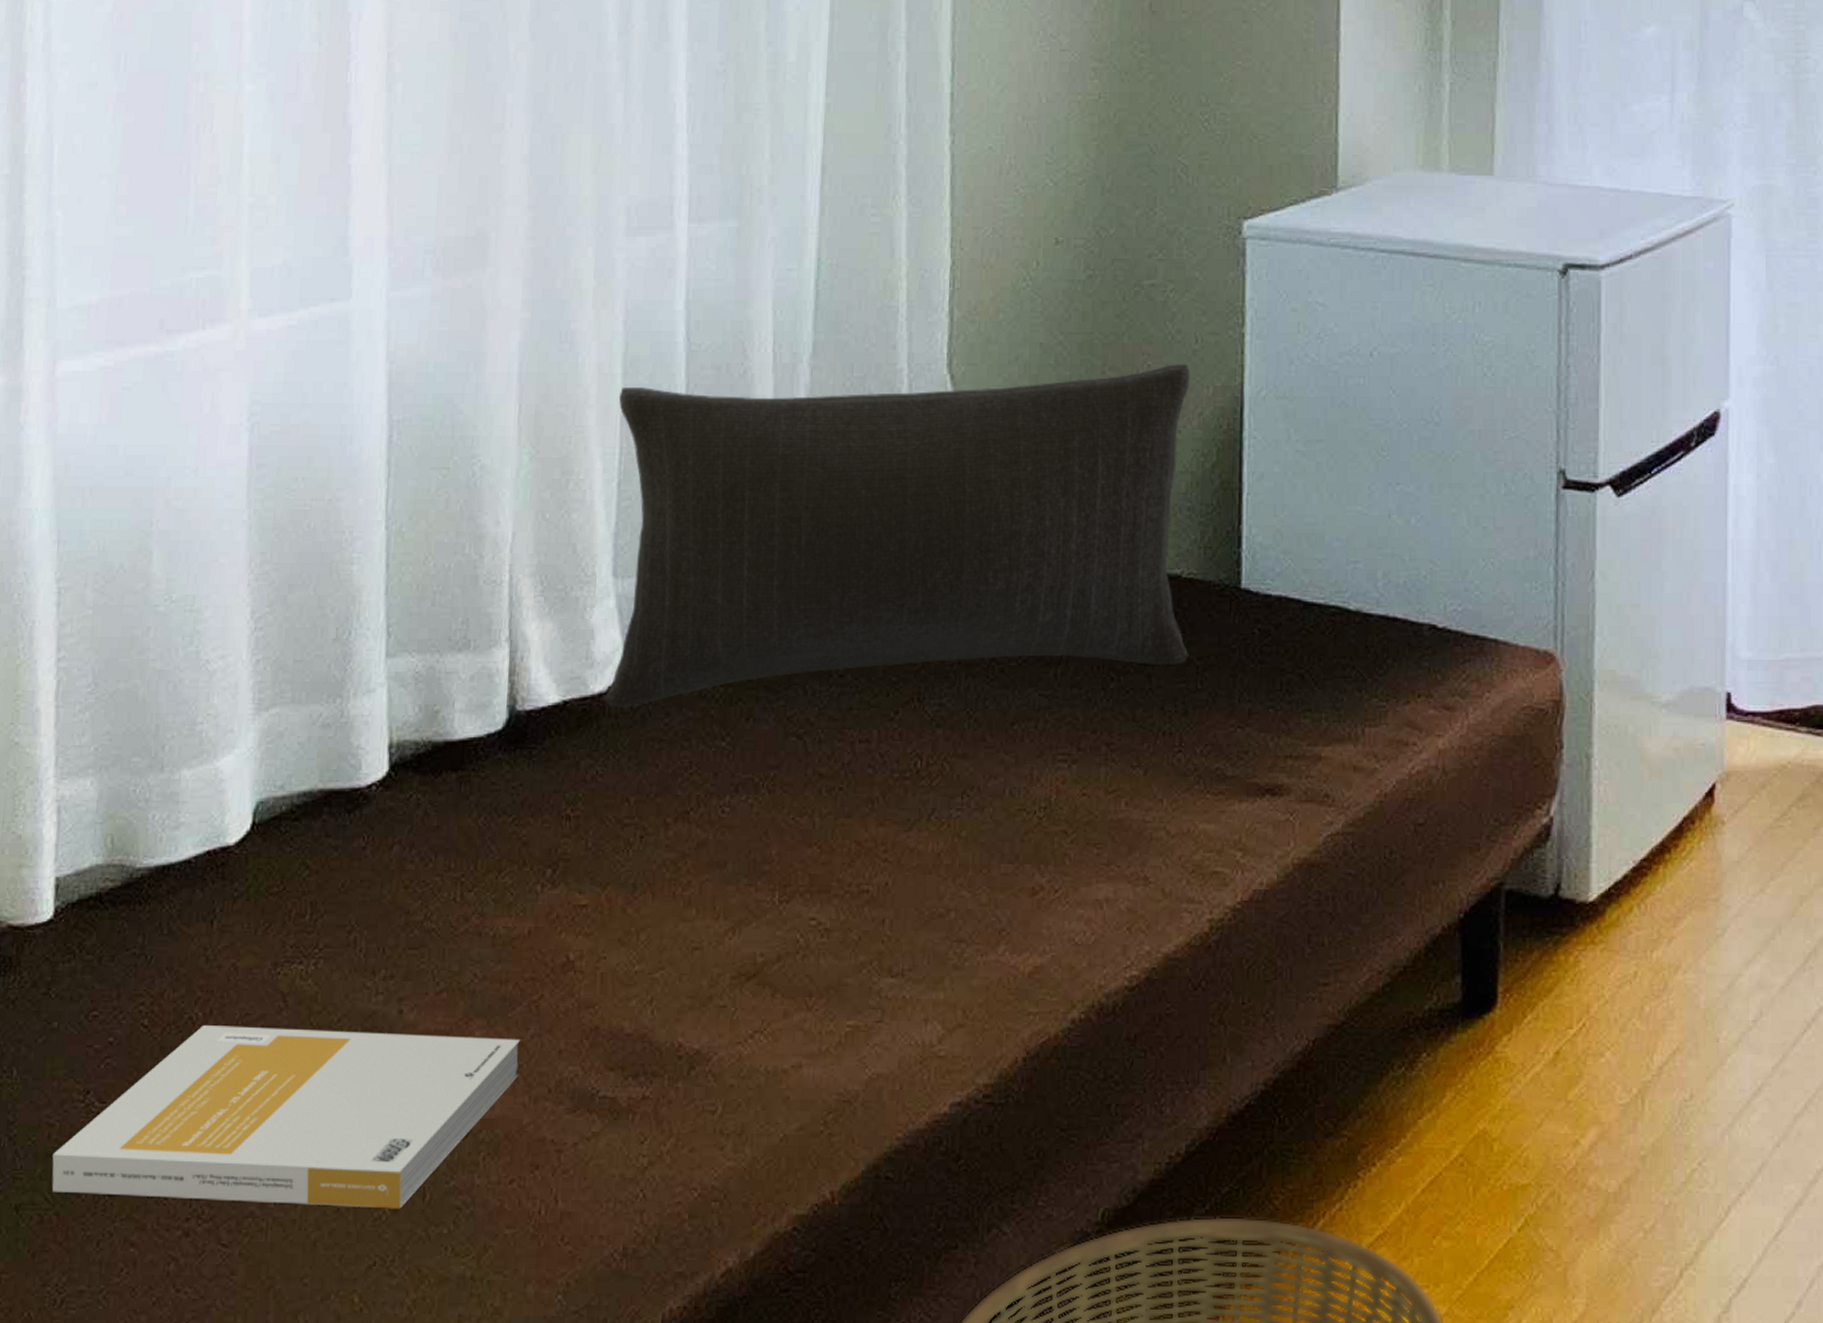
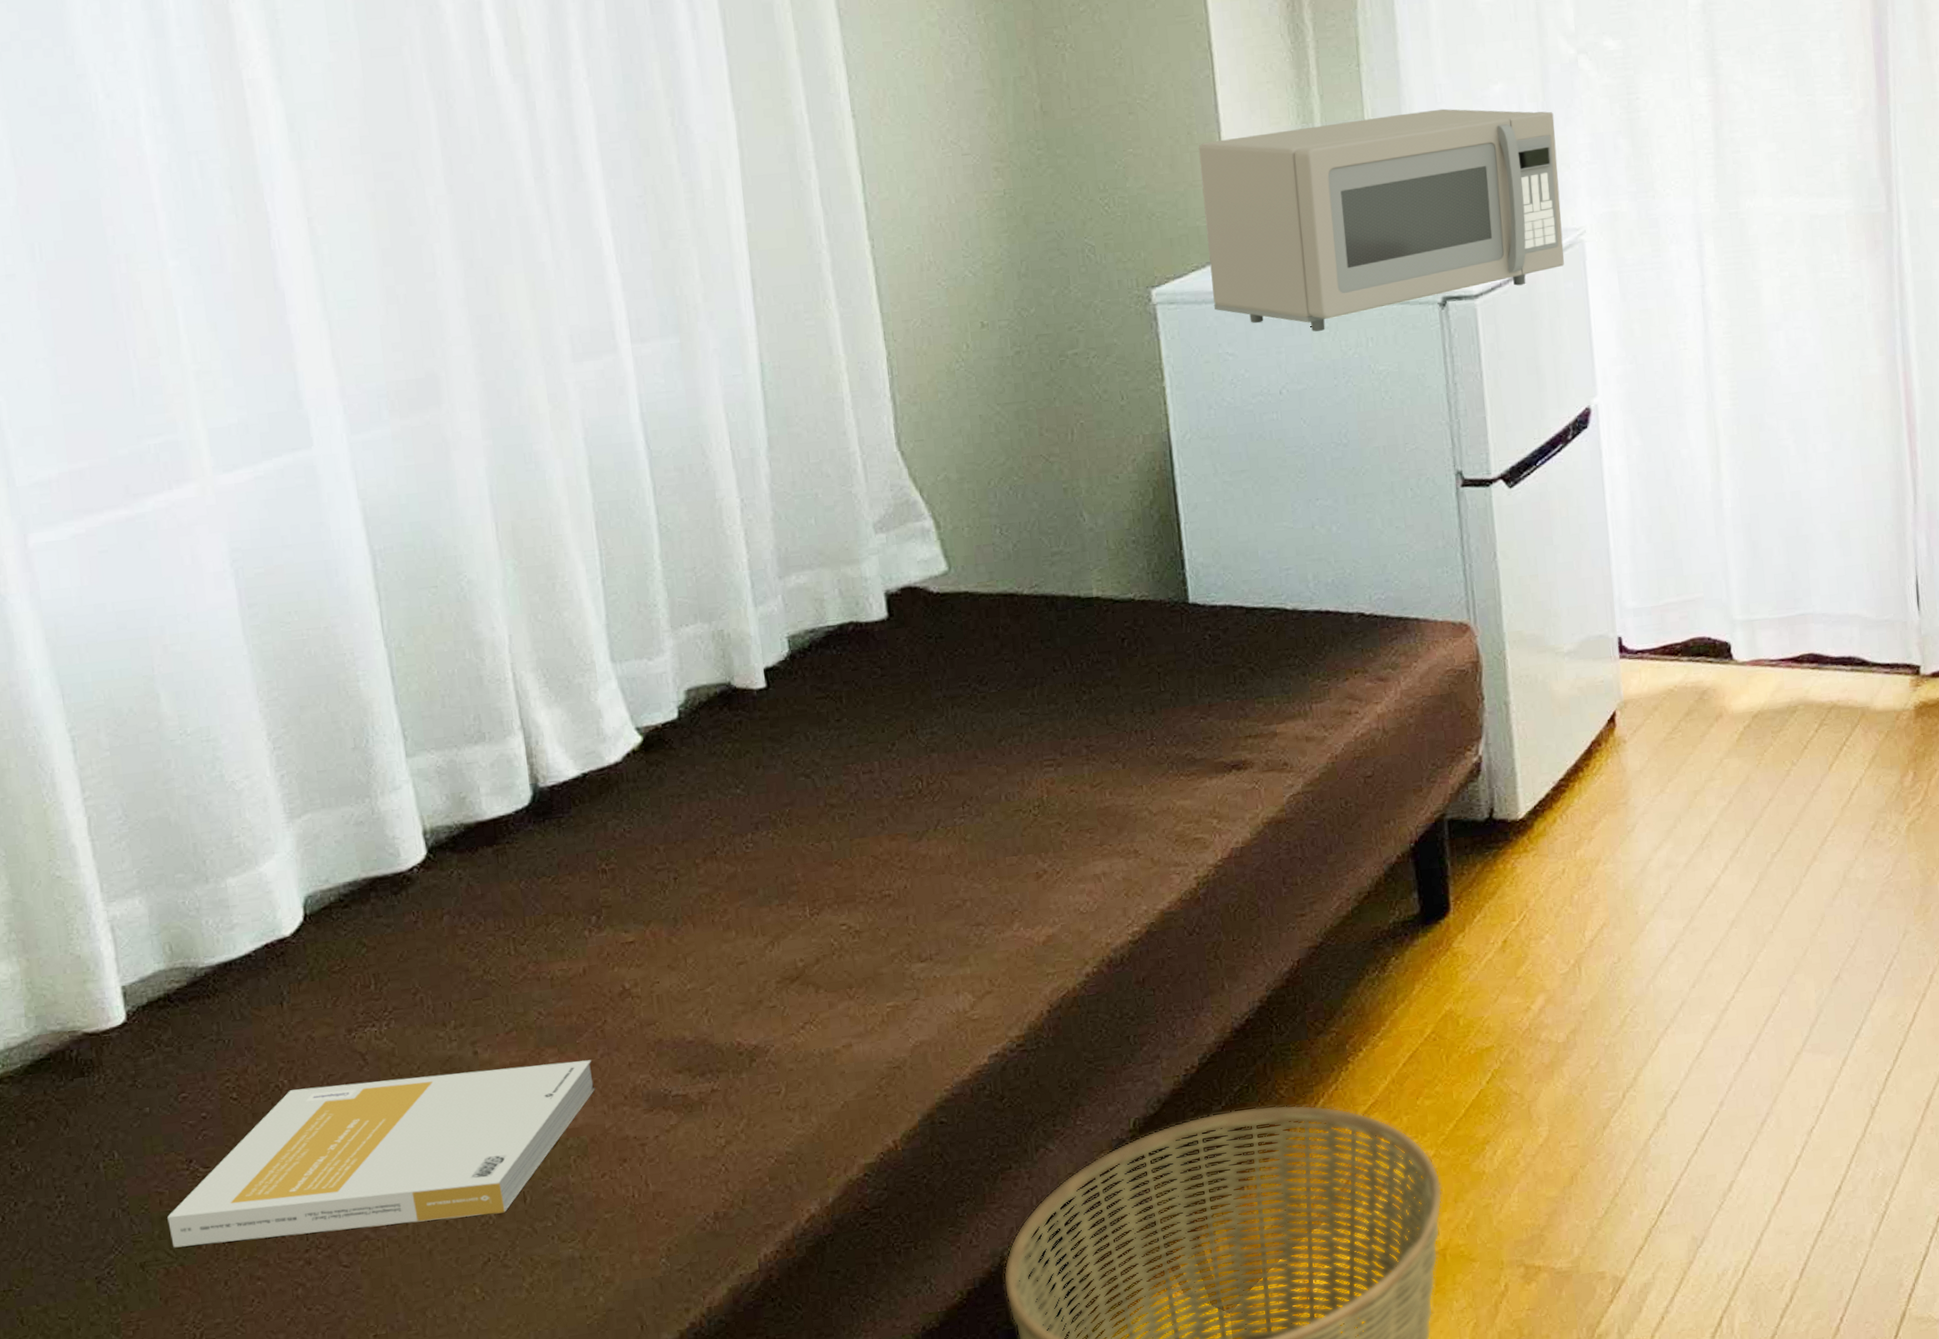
pillow: present [604,363,1190,709] -> none [590,418,1150,774]
microwave: none [1310,49,1710,288] -> present [1198,108,1565,332]

